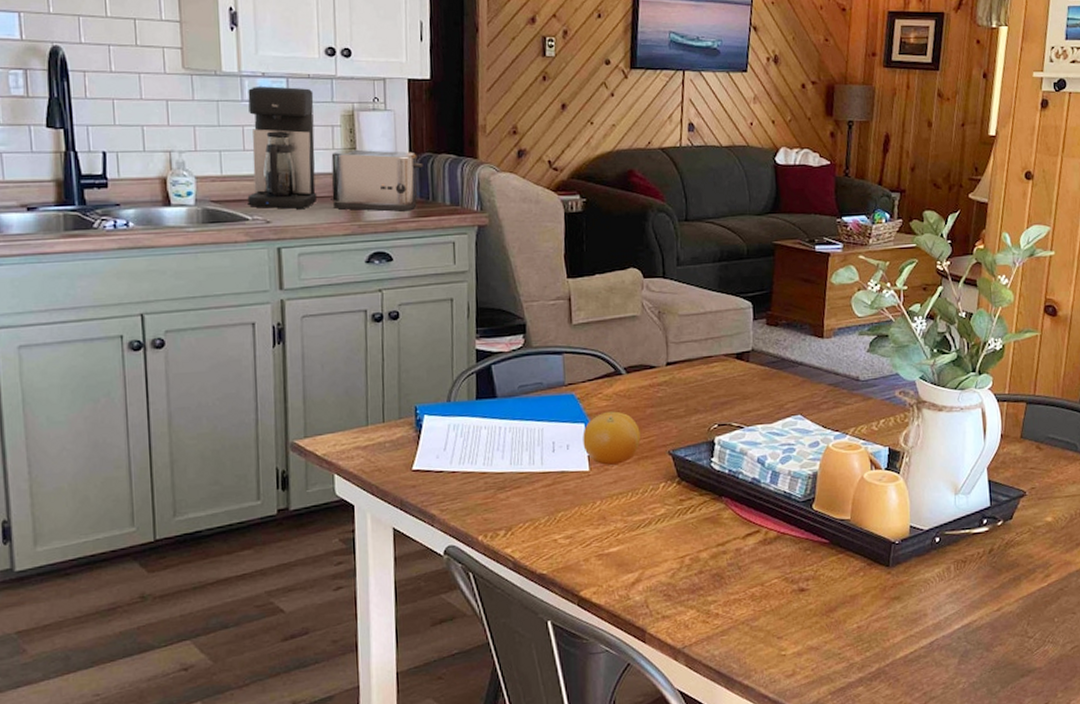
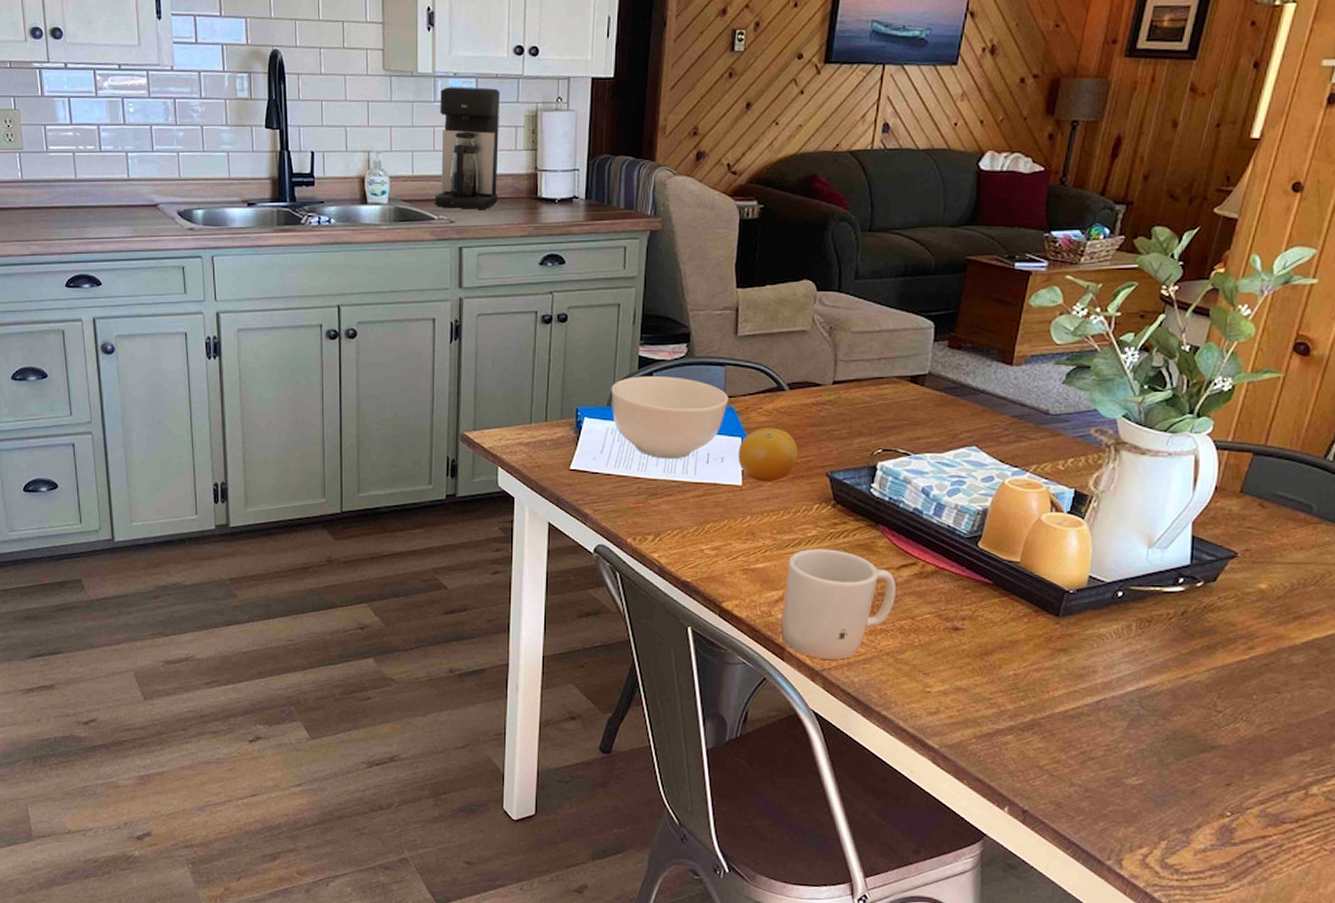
toaster: present [331,149,424,213] -> none [512,150,601,215]
bowl: none [449,368,569,451] -> present [611,376,729,459]
mug: none [639,525,745,637] -> present [781,548,897,660]

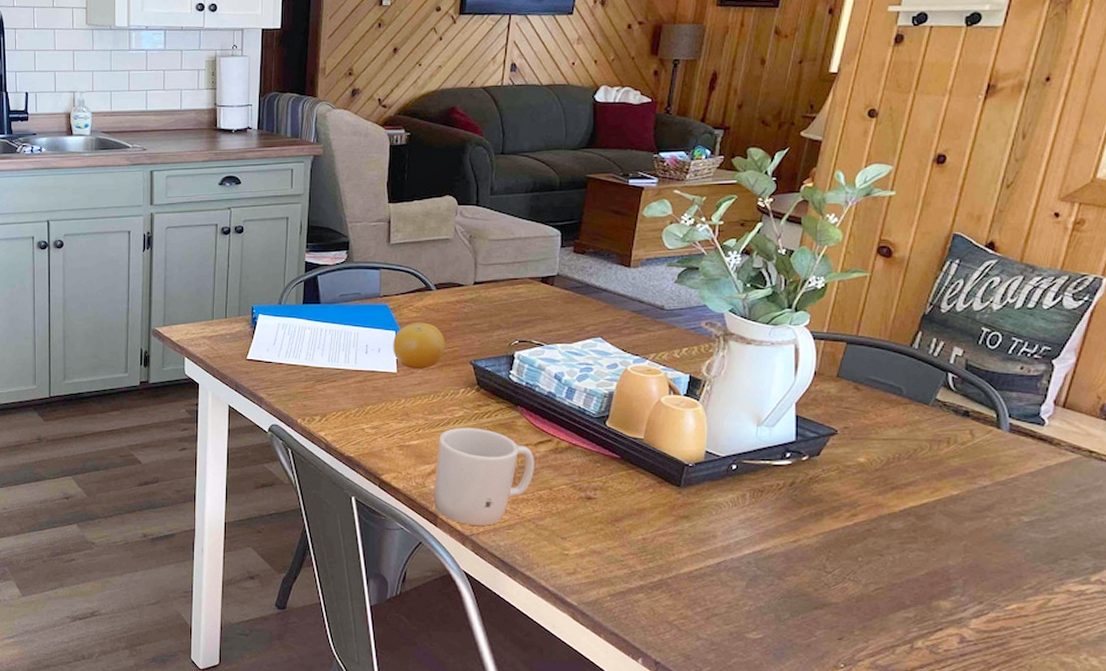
coffee maker: present [435,87,501,210] -> none [130,37,185,140]
bowl: present [611,376,729,459] -> none [281,279,384,350]

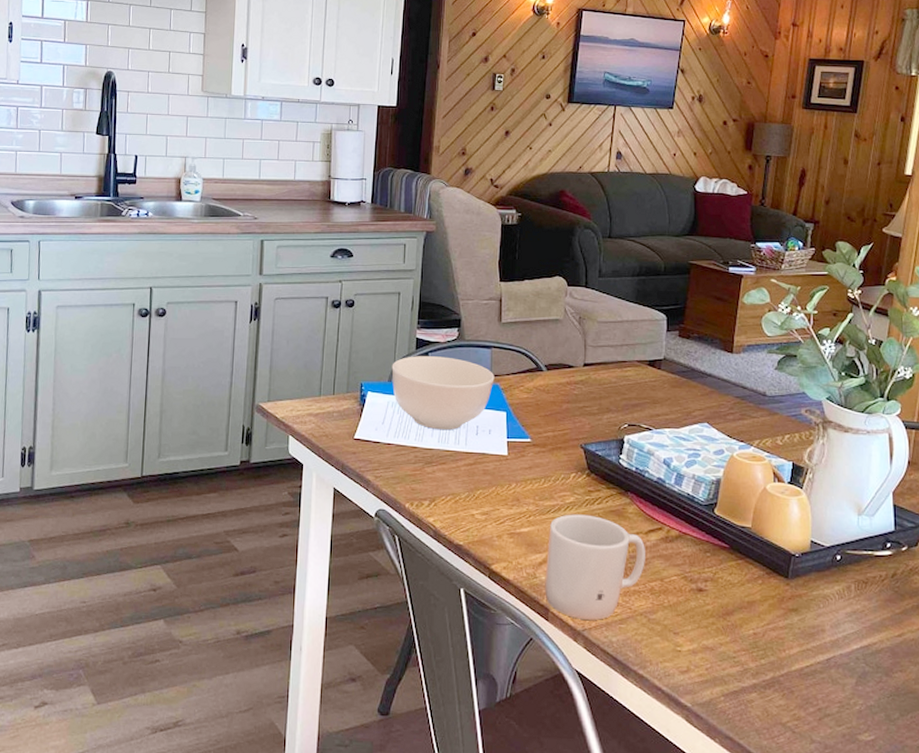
bowl: none [281,279,384,350] -> present [391,356,495,430]
fruit: present [393,322,445,369] -> none [504,403,556,452]

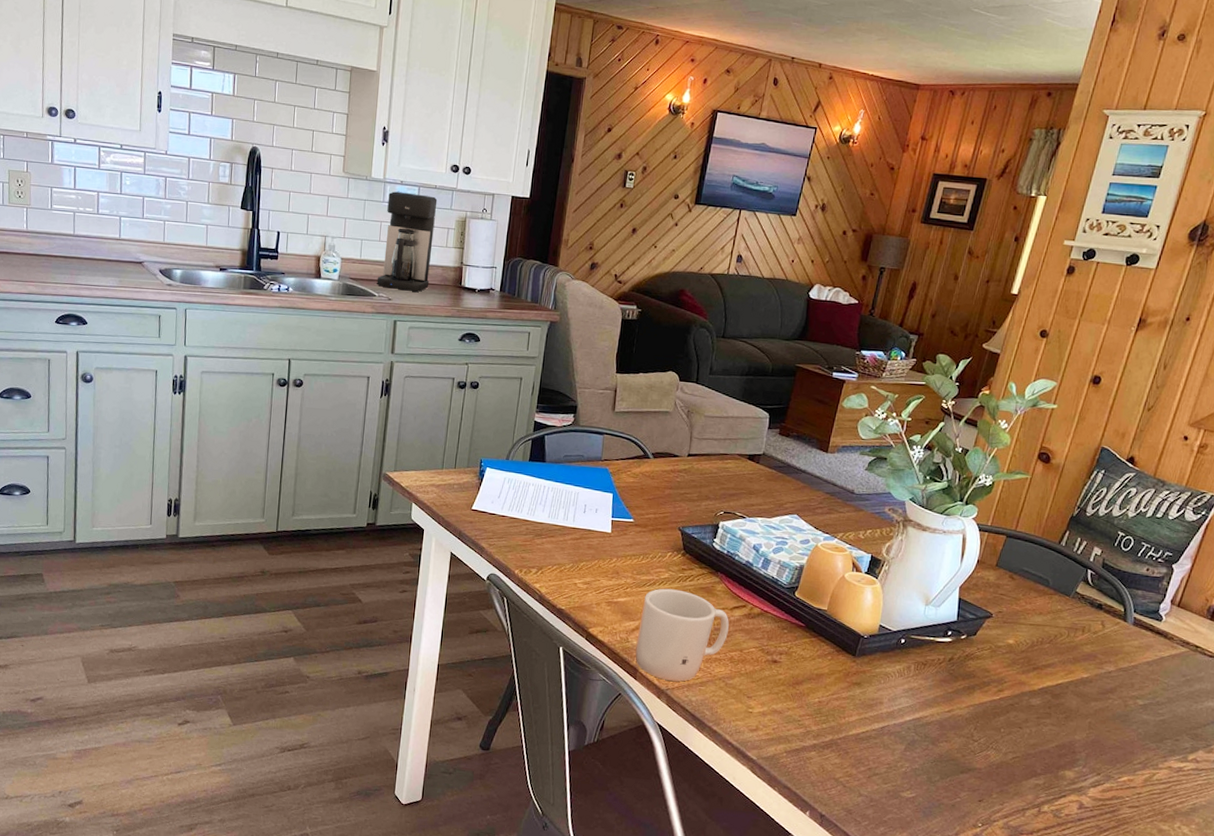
coffee maker: none [241,108,301,210] -> present [377,191,438,292]
bowl: present [391,356,495,430] -> none [509,437,605,507]

